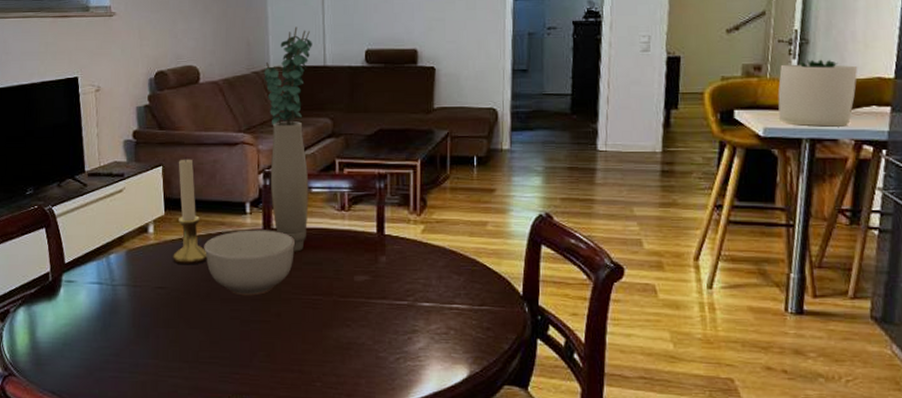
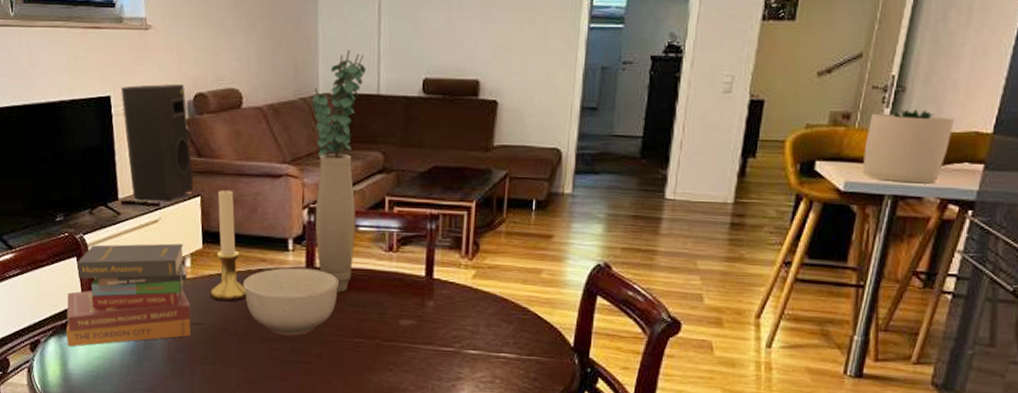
books: none [35,211,155,315] -> present [66,243,192,347]
speaker: none [88,64,155,173] -> present [121,84,193,201]

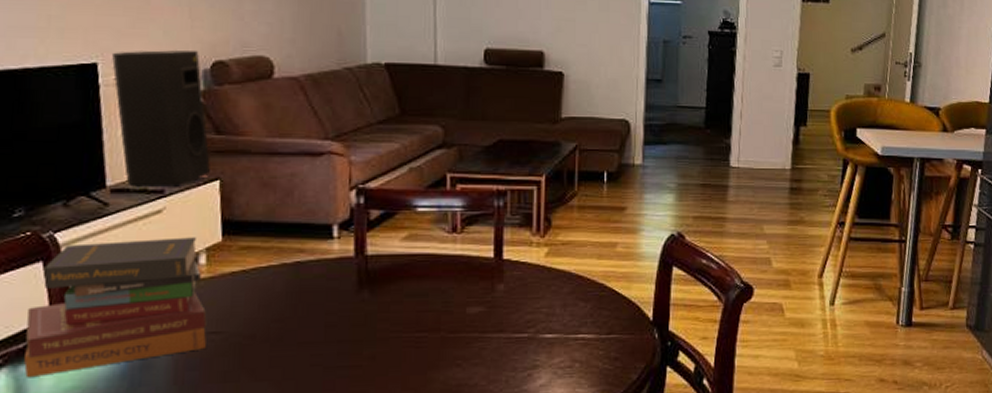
candle holder: present [210,187,247,302] -> none [232,168,280,303]
bowl: present [243,267,339,336] -> none [276,257,395,338]
vase: present [312,49,366,293] -> none [359,17,421,282]
planter: present [863,109,955,184] -> none [894,82,961,147]

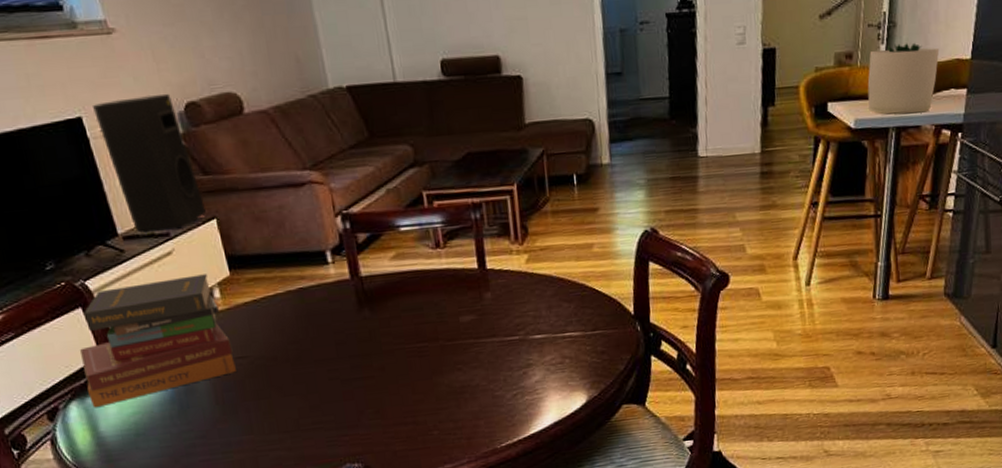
planter: none [894,82,961,147] -> present [867,42,940,115]

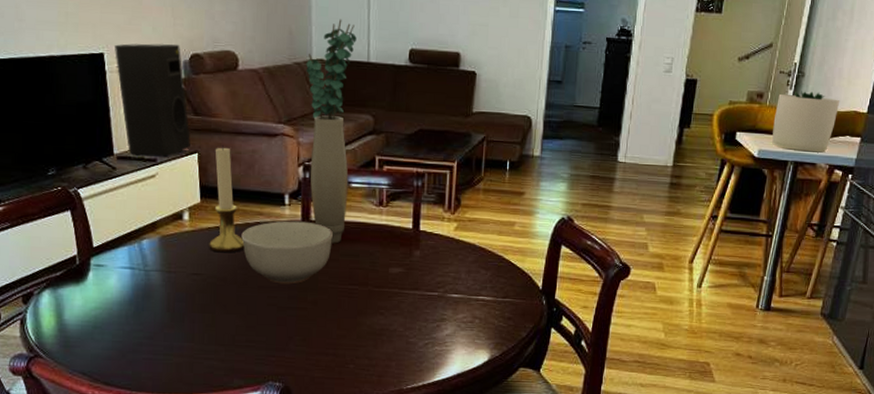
books: present [79,274,236,408] -> none [61,197,190,299]
candle holder: none [235,204,291,330] -> present [209,144,245,253]
bowl: none [284,278,391,354] -> present [241,220,333,284]
vase: none [322,35,402,300] -> present [306,19,357,244]

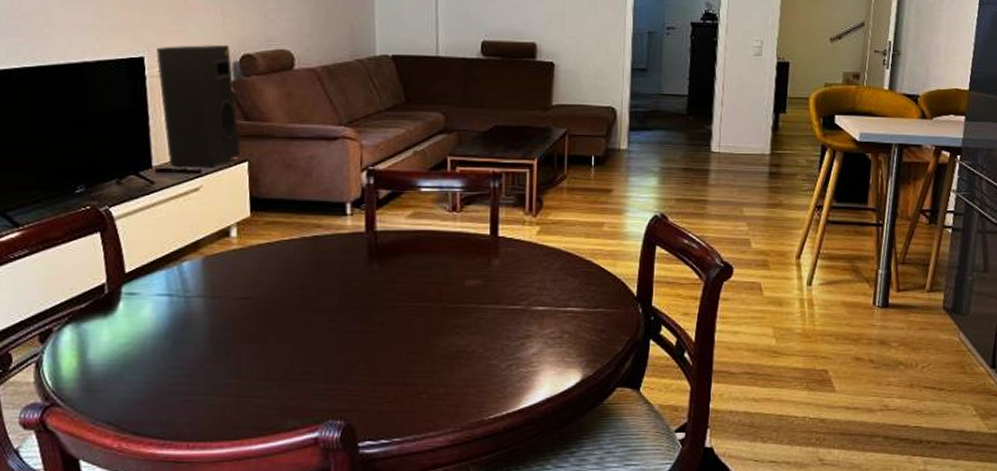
candle holder: present [209,144,245,253] -> none [260,151,301,273]
bowl: present [241,220,333,284] -> none [297,232,401,305]
vase: present [306,19,357,244] -> none [369,12,424,256]
planter: present [772,91,840,153] -> none [873,70,940,133]

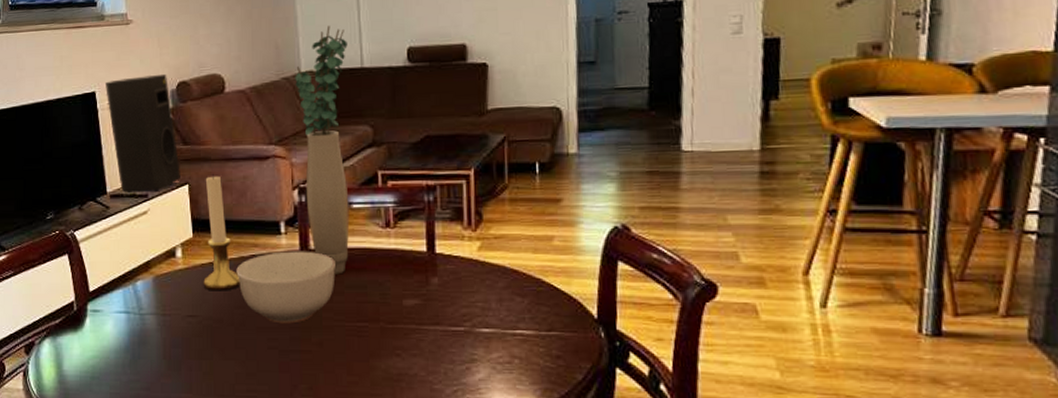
candle holder: none [260,151,301,273] -> present [203,173,241,291]
bowl: none [297,232,401,305] -> present [236,251,336,324]
vase: none [369,12,424,256] -> present [295,25,350,275]

